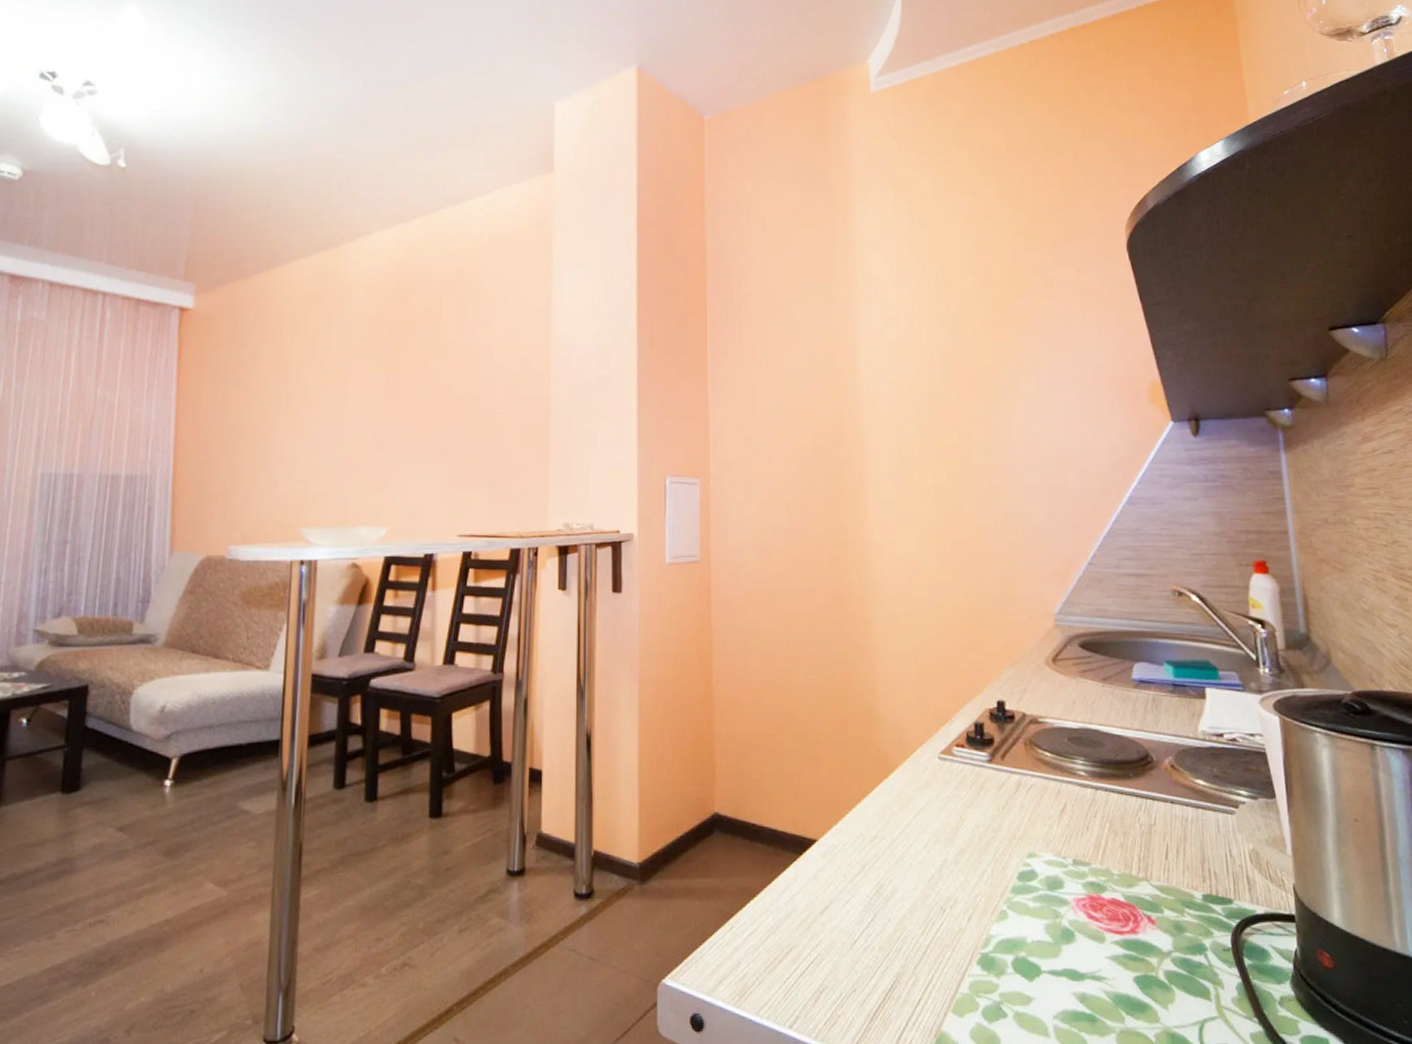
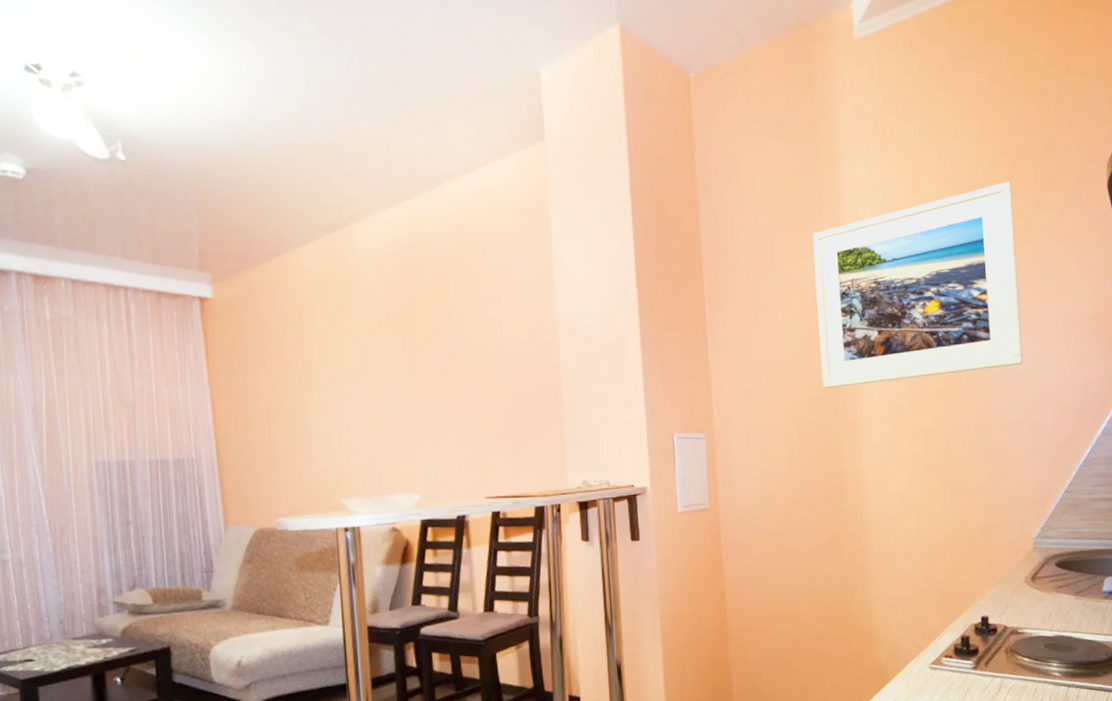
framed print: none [822,236,1041,438] -> present [812,181,1023,388]

